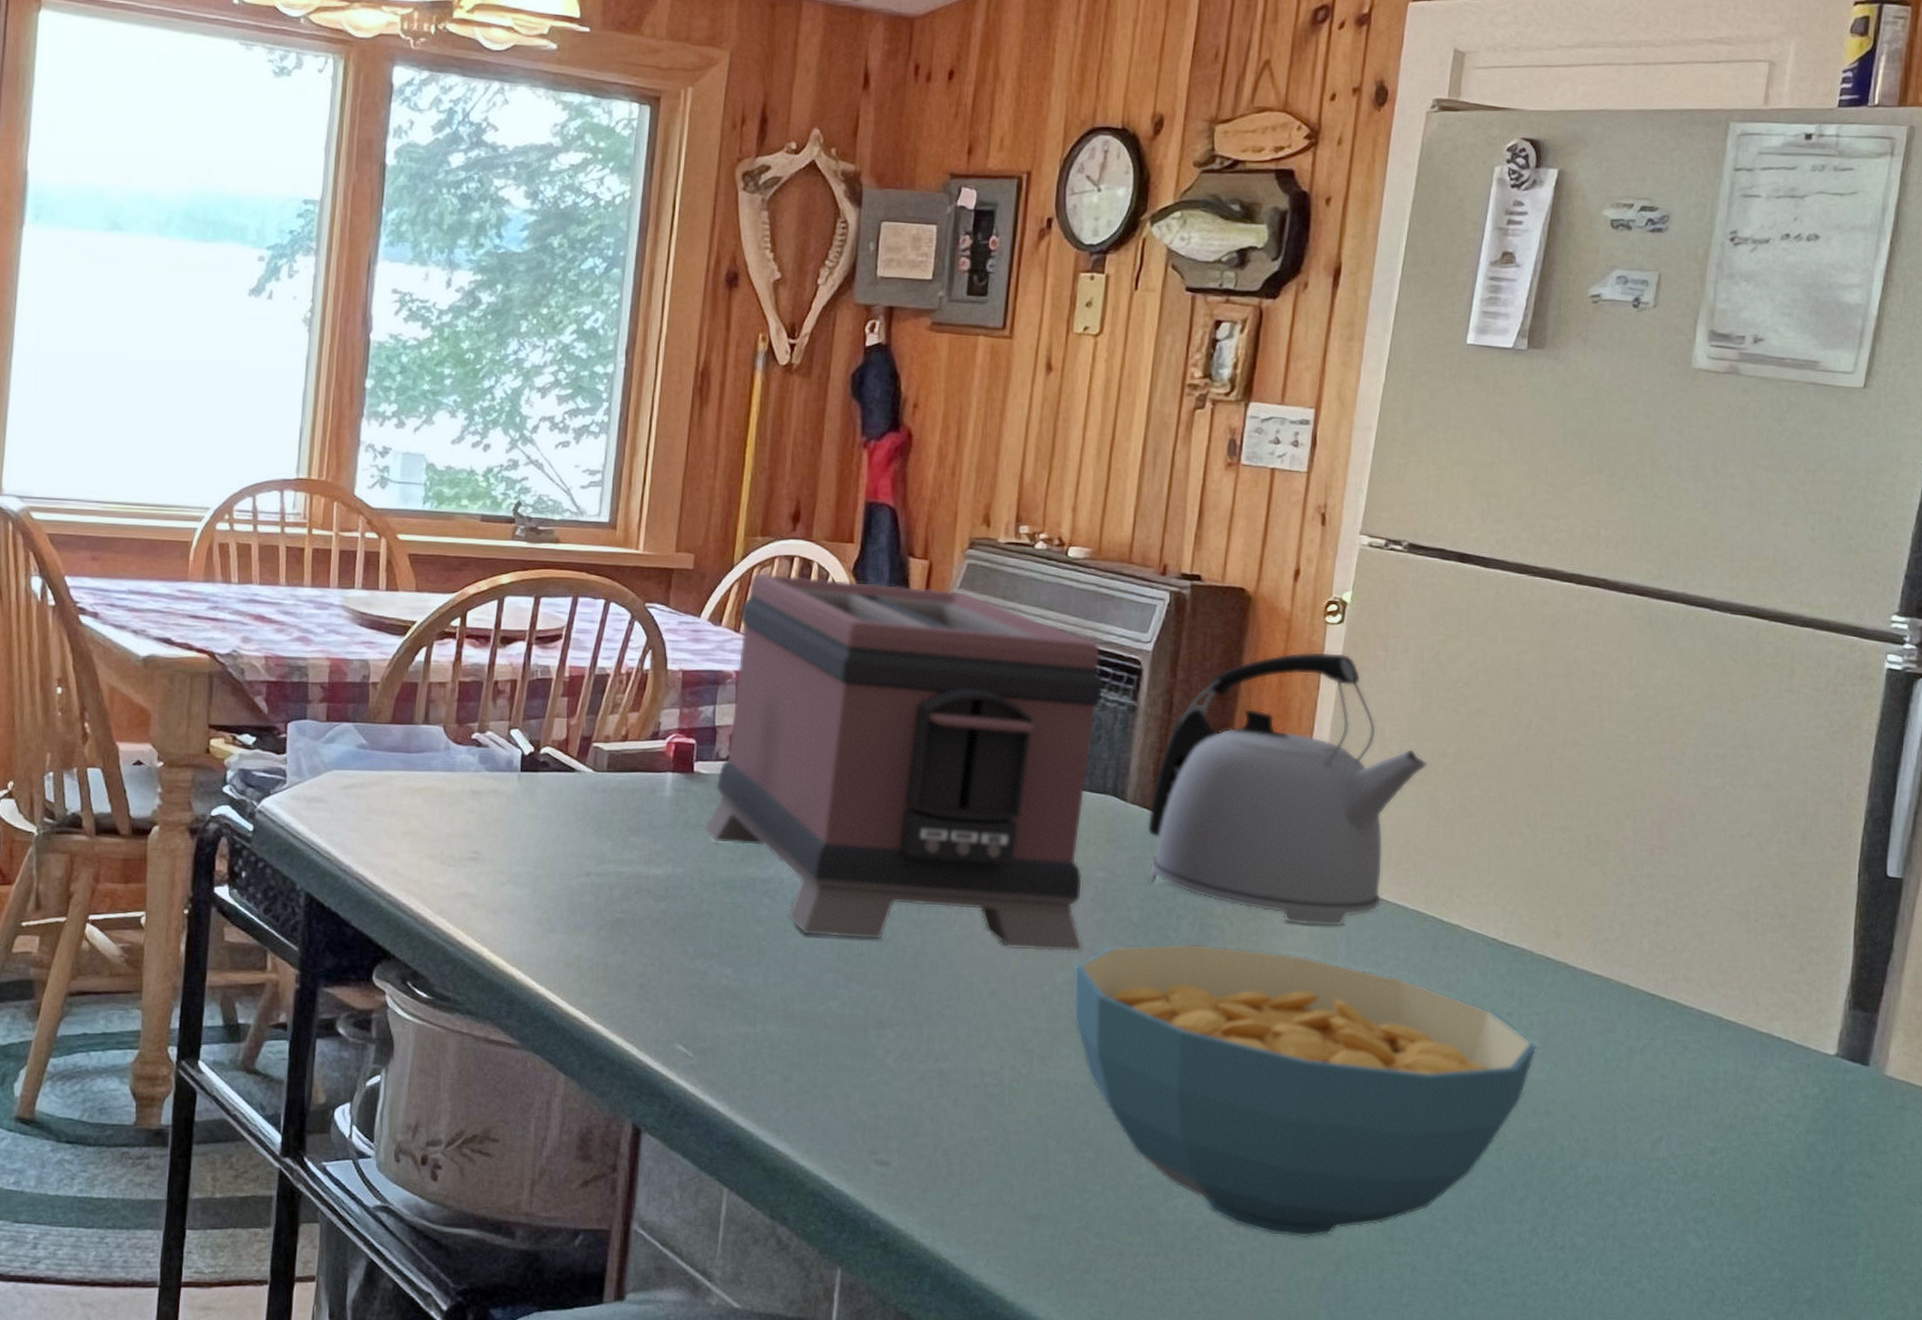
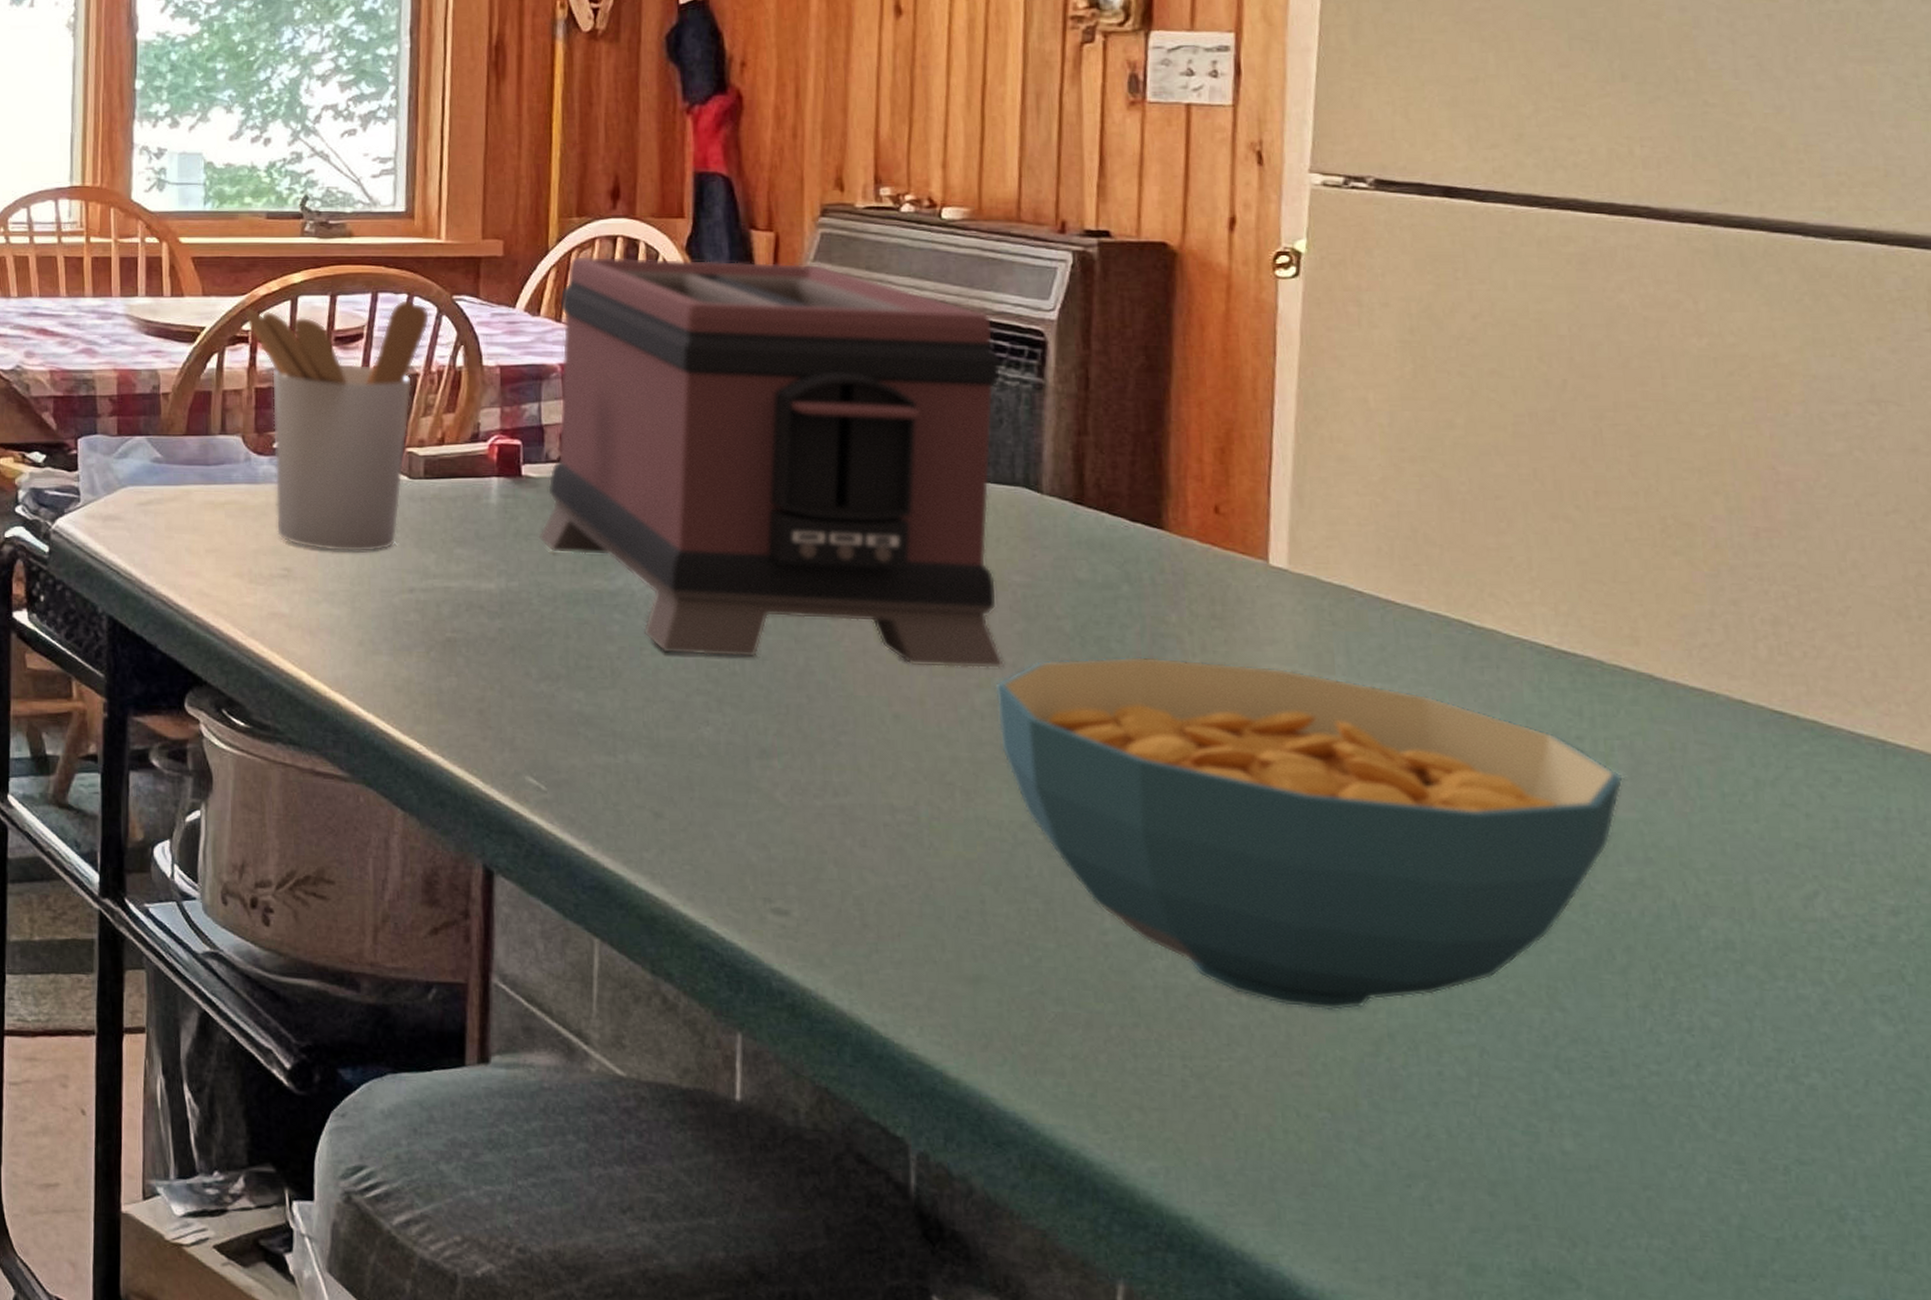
utensil holder: none [454,605,624,839] -> present [244,300,430,553]
kettle: present [1147,651,1428,927] -> none [1071,311,1431,635]

